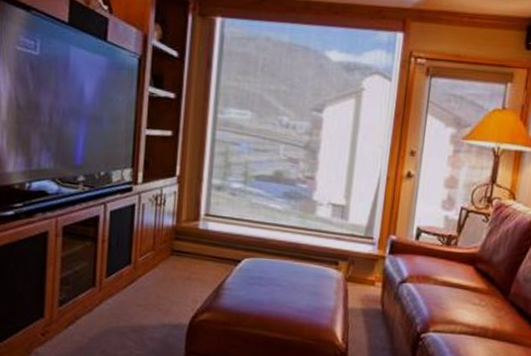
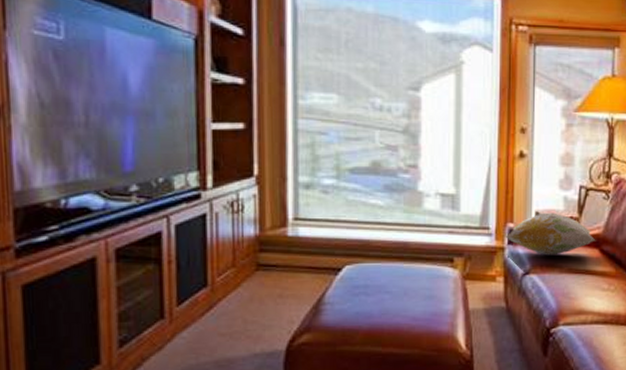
decorative pillow: none [387,228,471,268] -> present [505,212,595,256]

